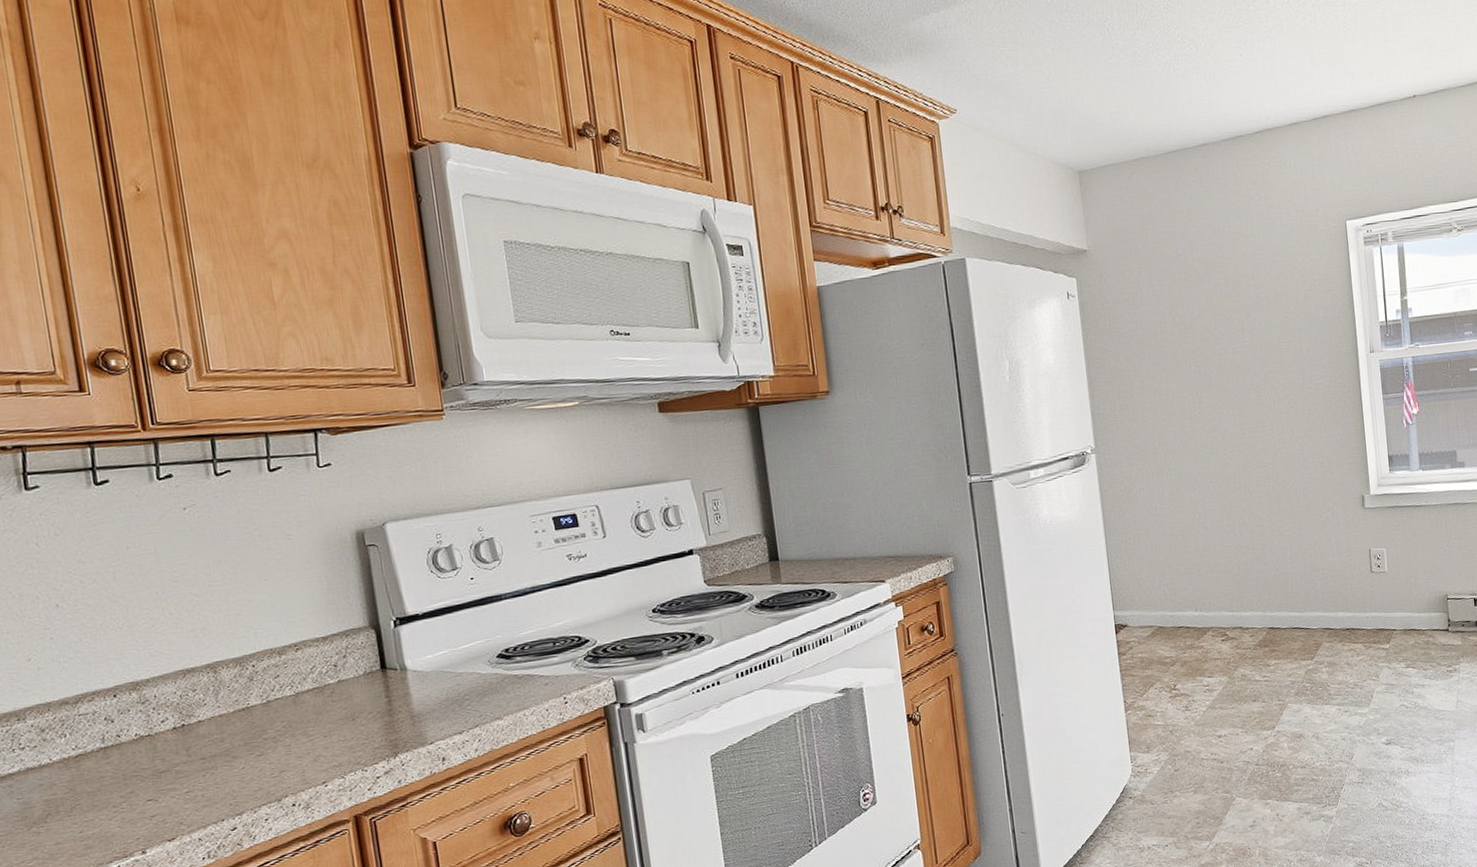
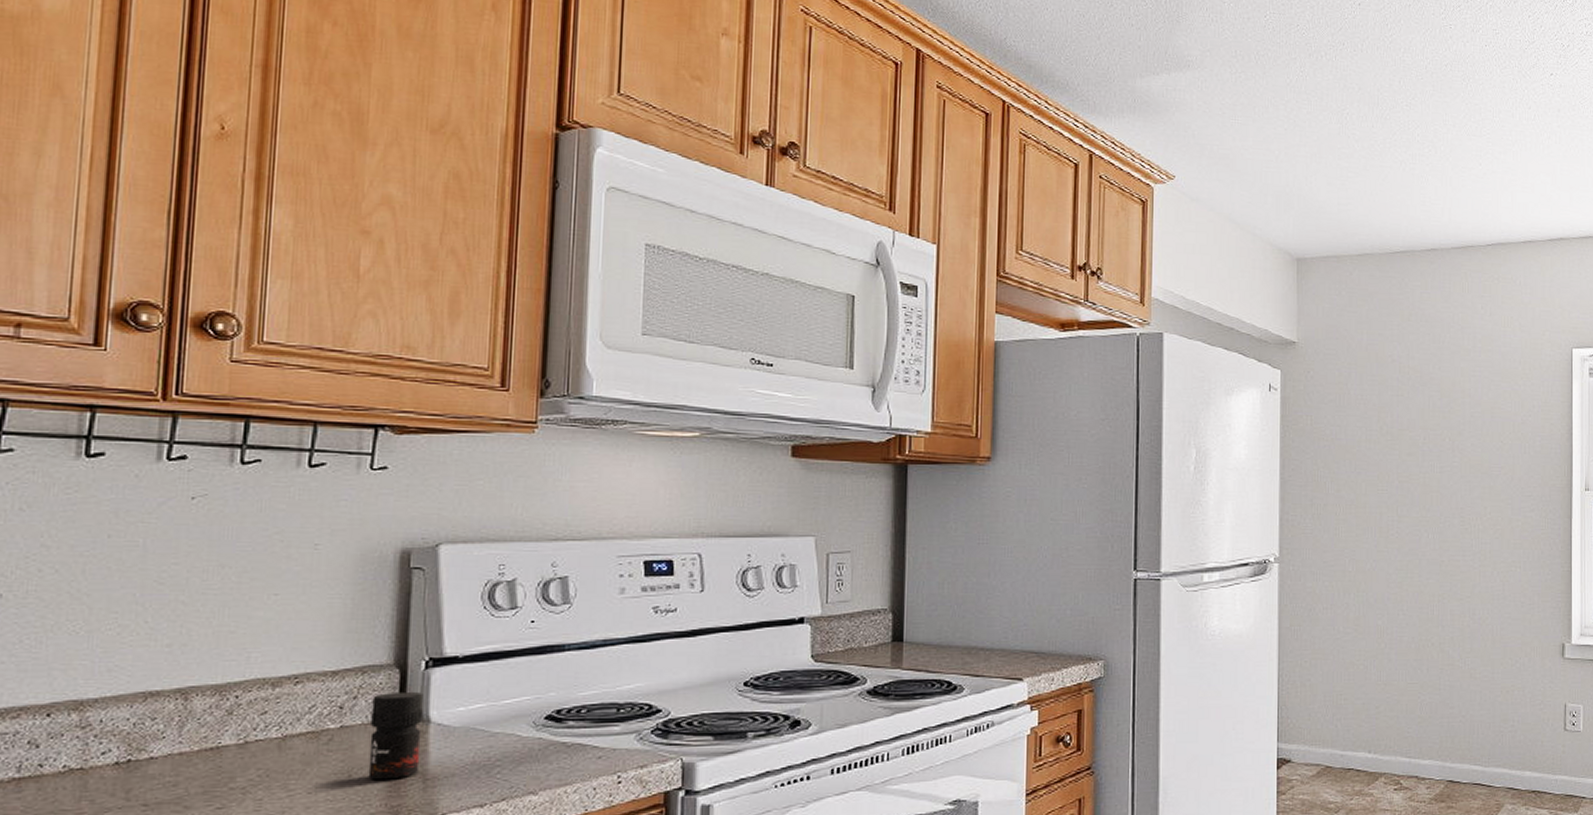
jar: none [358,647,407,721] -> present [368,692,424,780]

